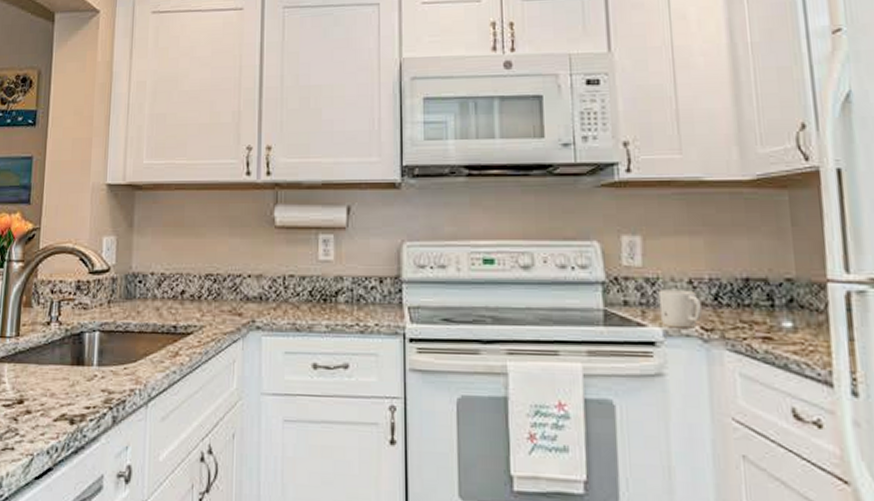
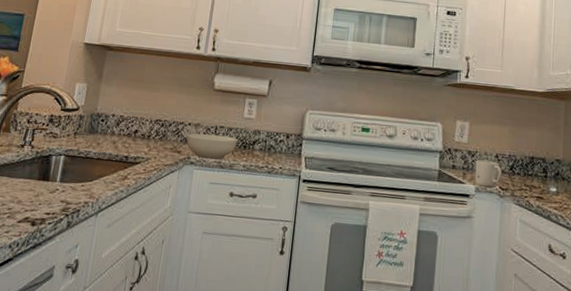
bowl: none [246,287,315,320] -> present [186,133,238,159]

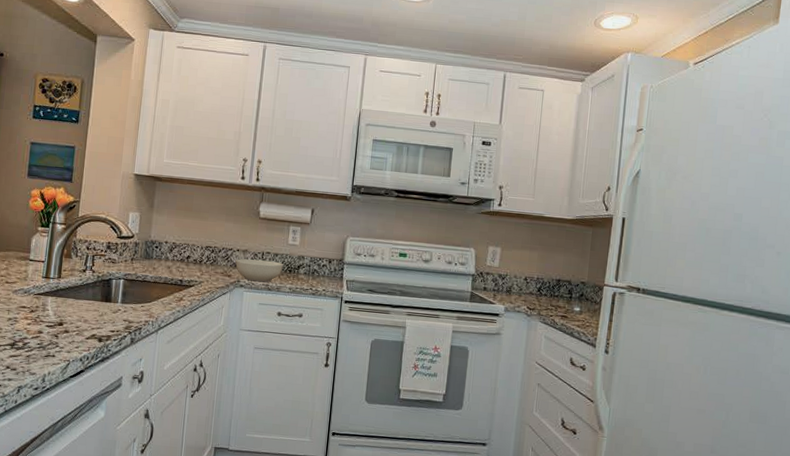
mug: present [474,160,503,188] -> none [504,282,530,308]

